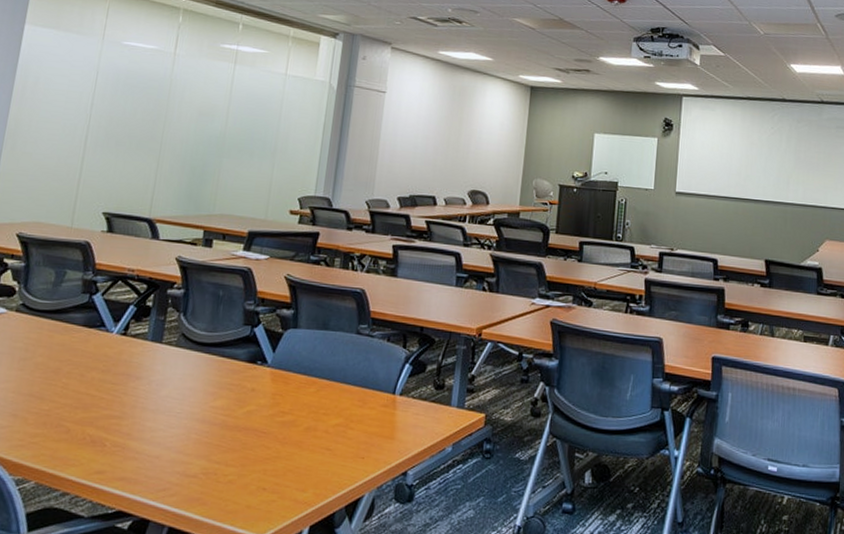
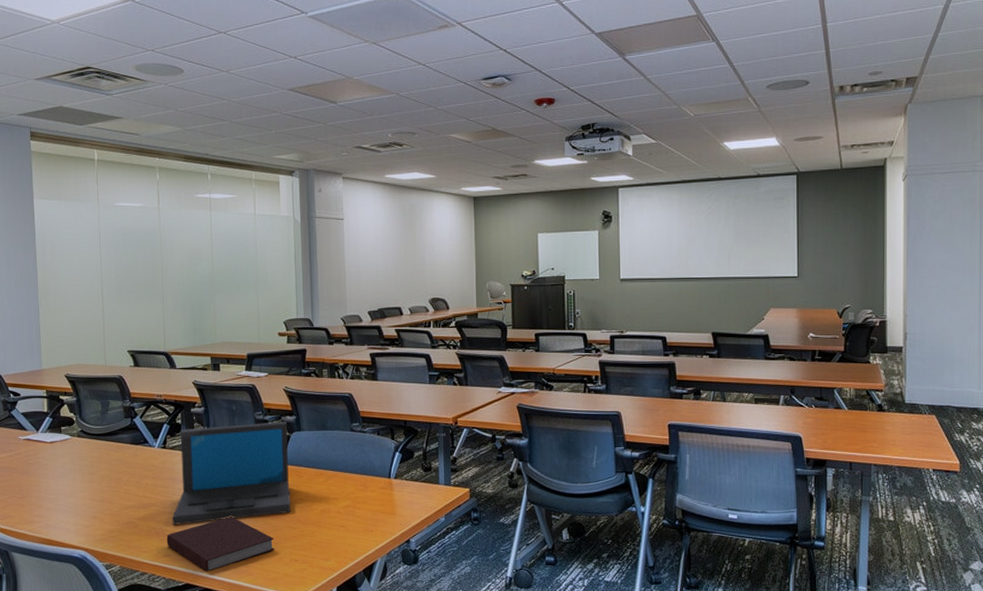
notebook: none [103,427,243,497] -> present [166,516,275,572]
laptop: none [116,313,282,434] -> present [172,421,291,525]

